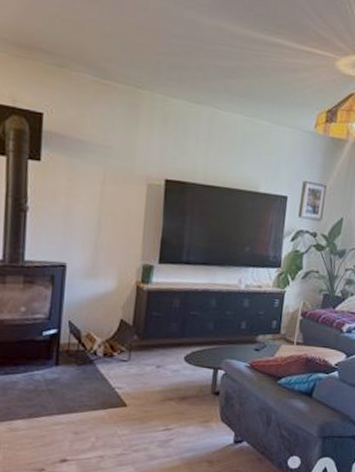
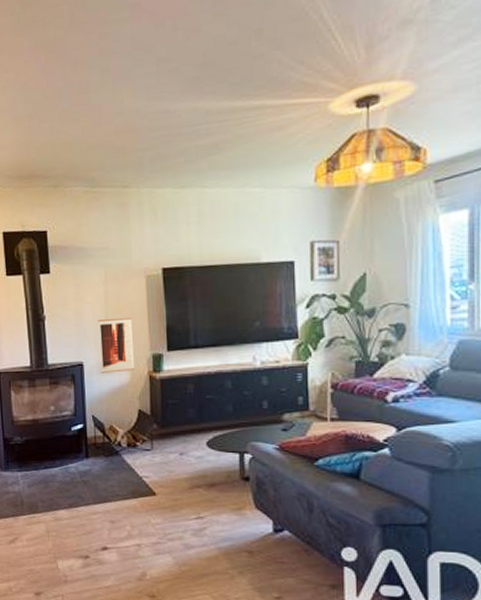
wall art: none [85,221,127,279] -> present [98,317,135,373]

